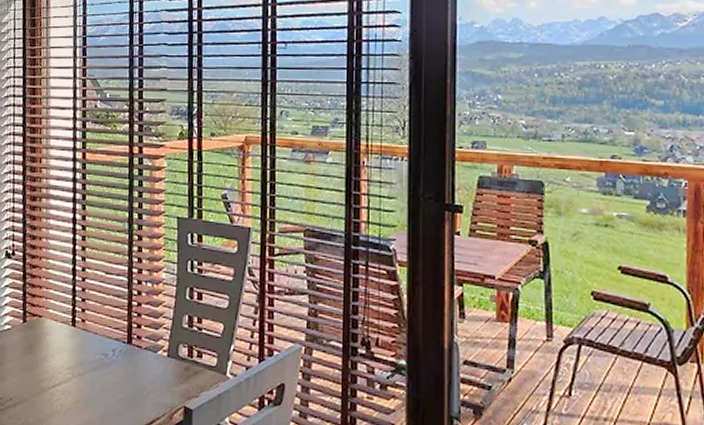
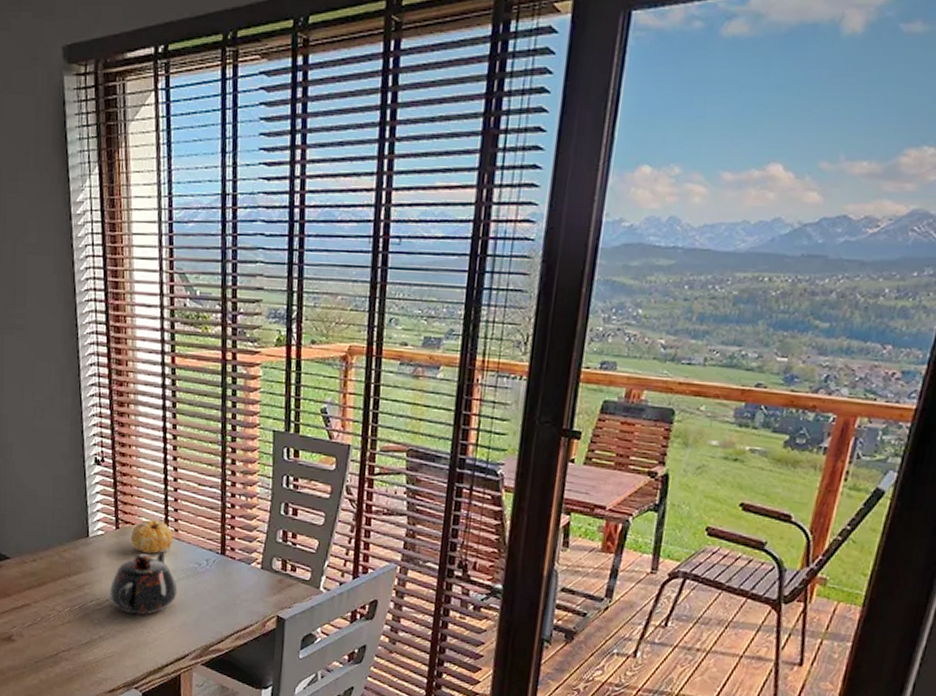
teapot: none [12,341,84,414] -> present [109,549,178,616]
fruit: none [37,310,80,346] -> present [131,519,174,554]

